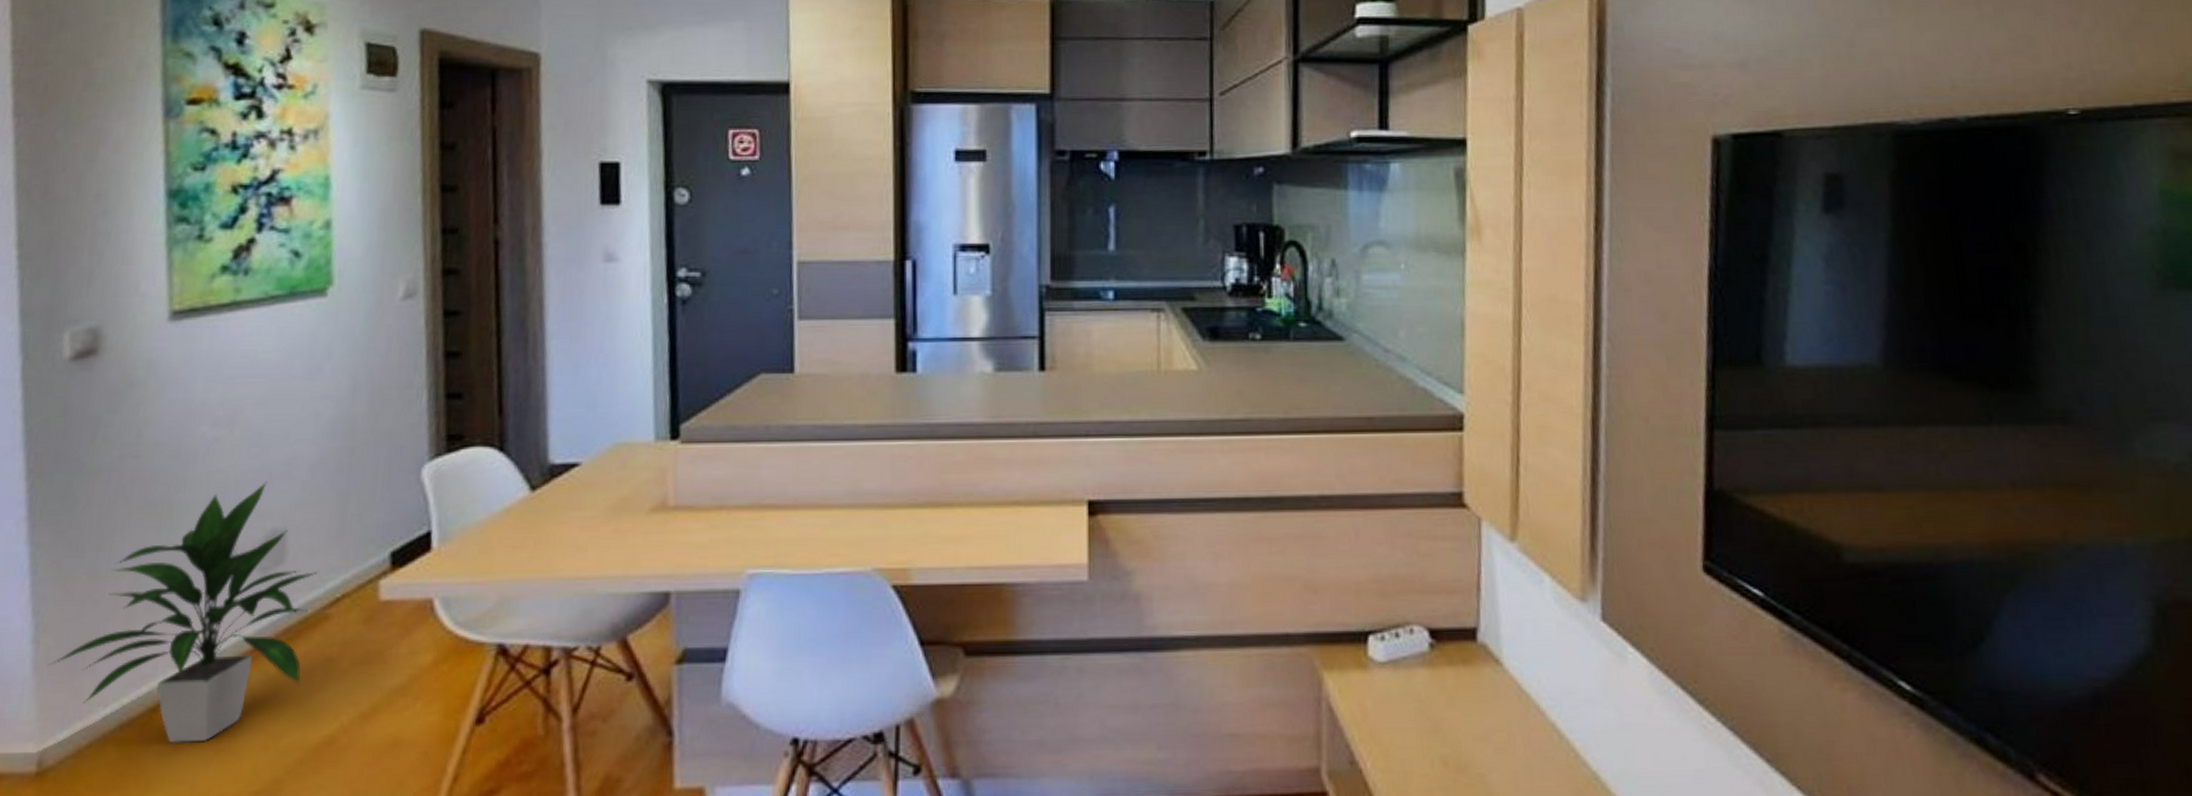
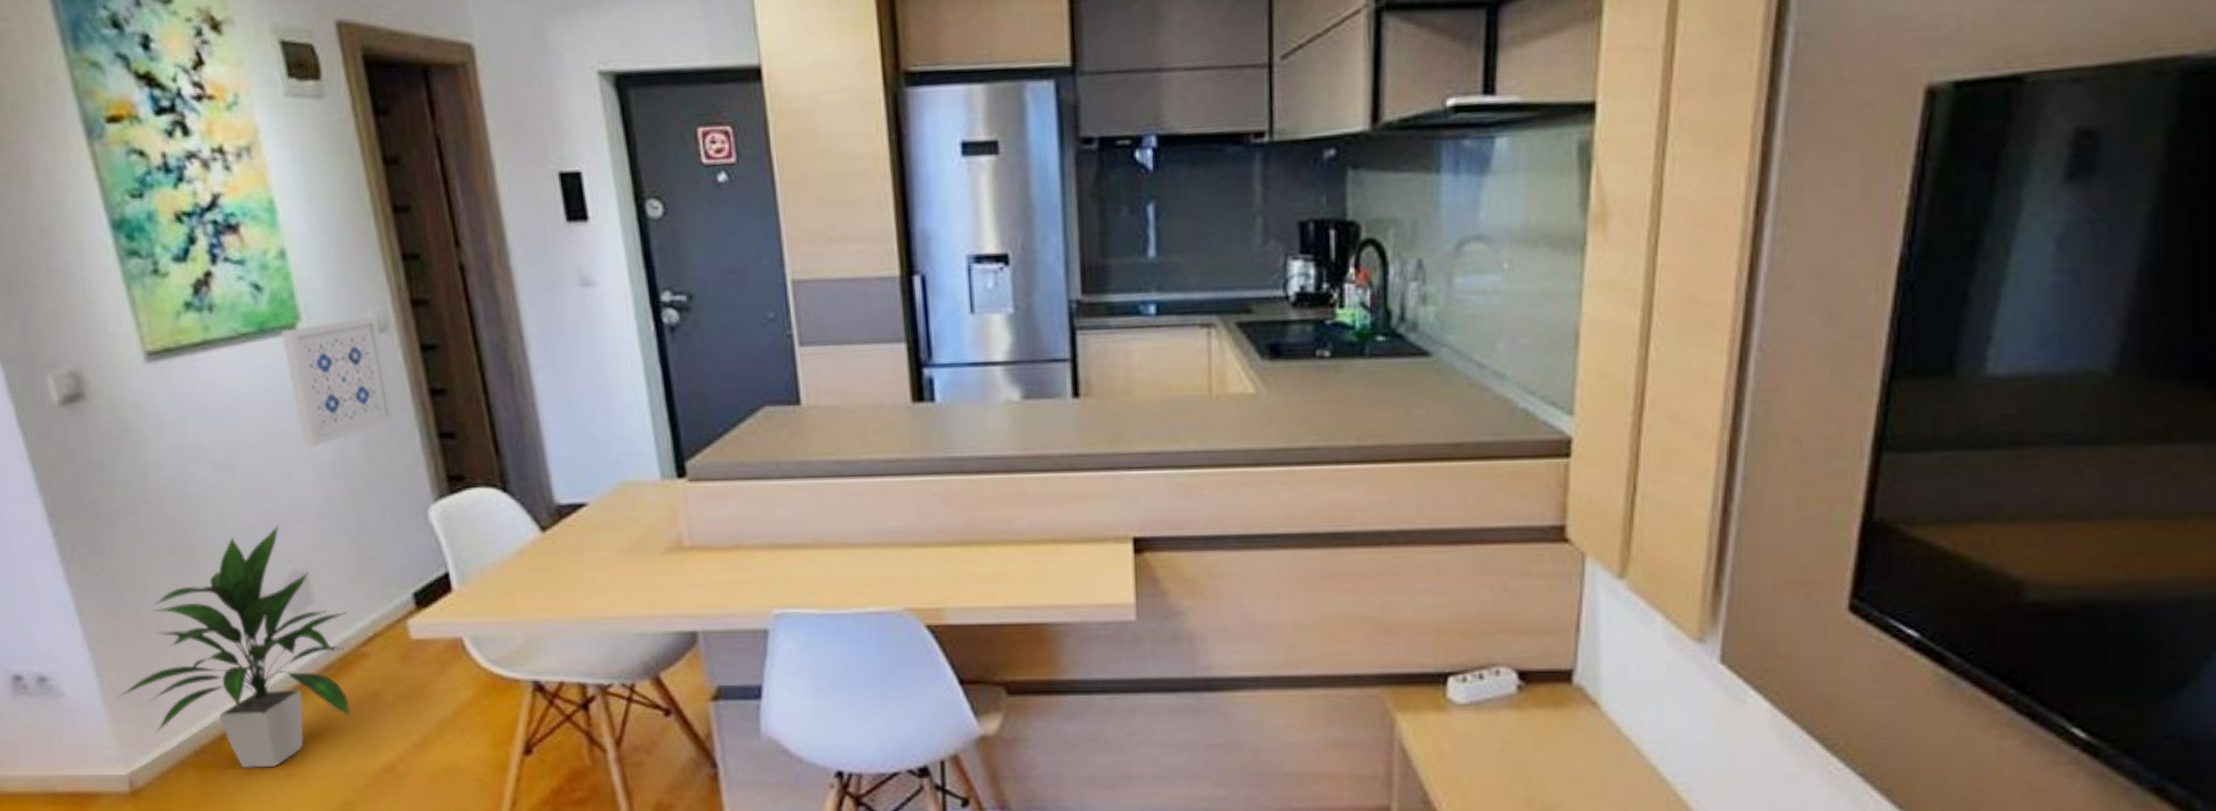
wall art: none [309,283,408,405] -> present [281,316,395,447]

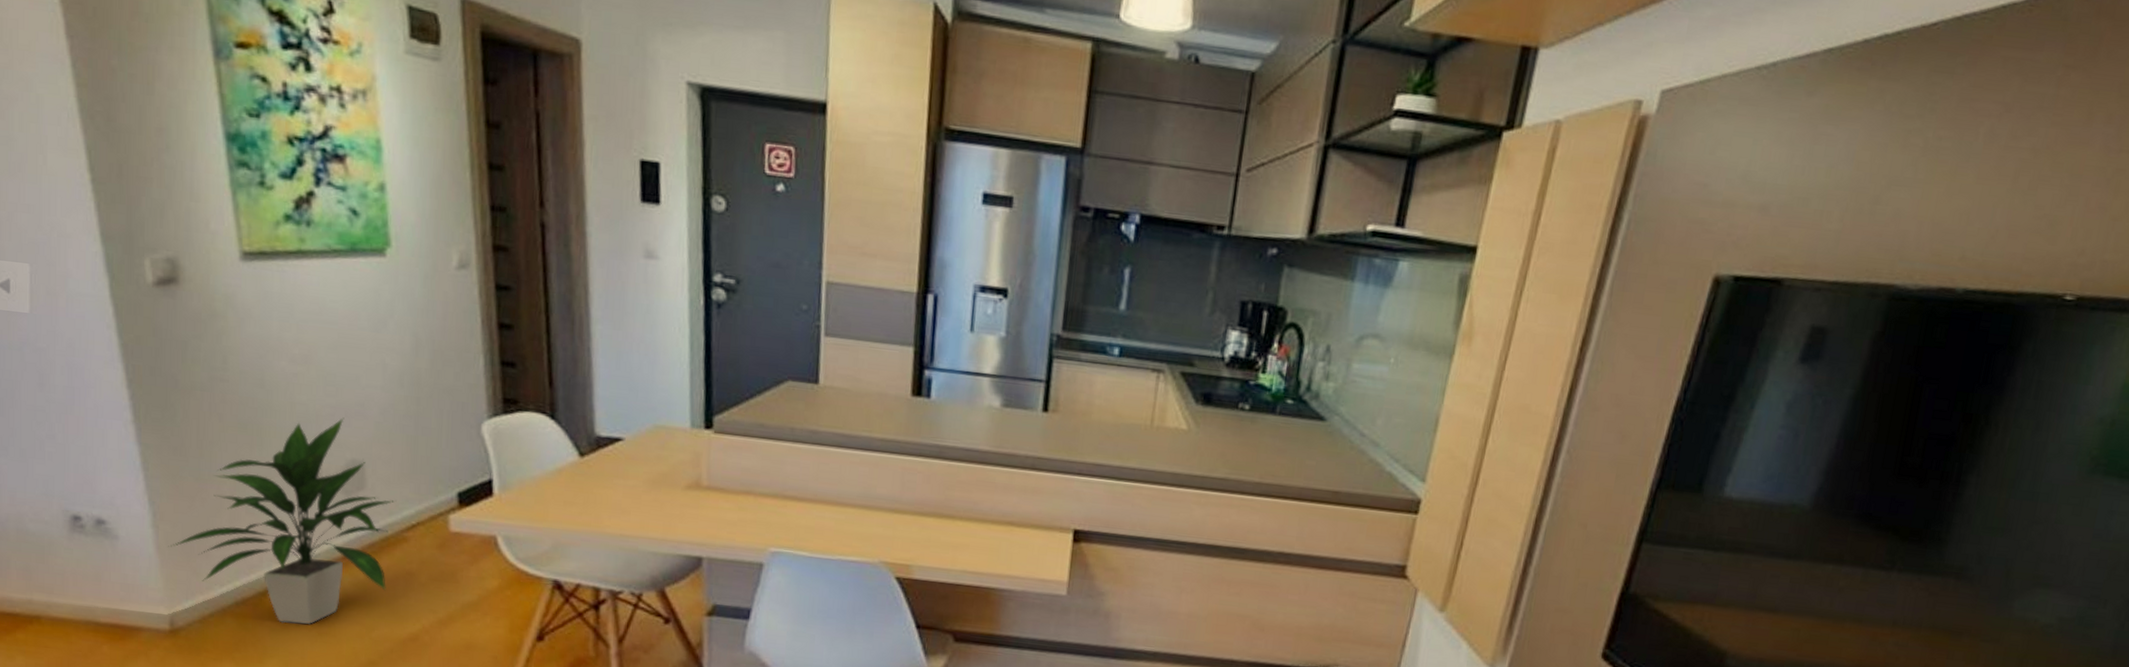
wall art: present [281,316,395,447] -> none [371,252,464,357]

